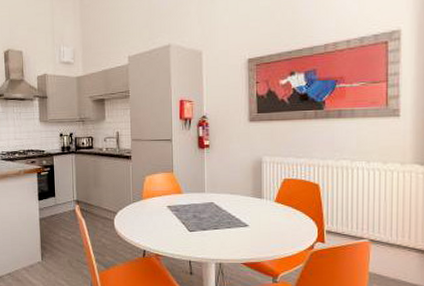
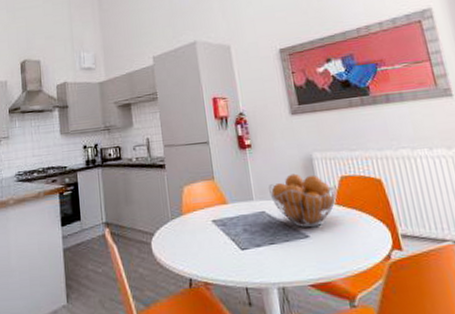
fruit basket: none [220,173,278,218] -> present [269,173,337,227]

